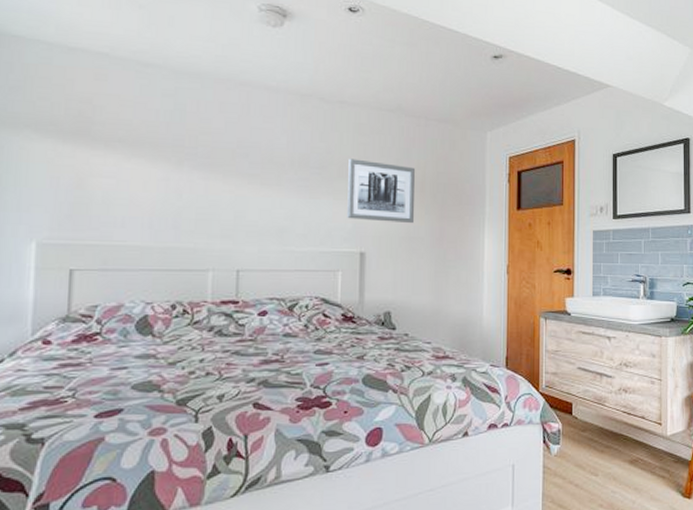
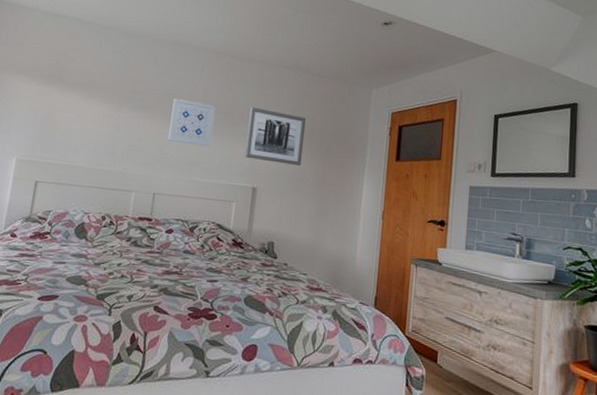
wall art: none [248,153,306,209] -> present [168,99,216,147]

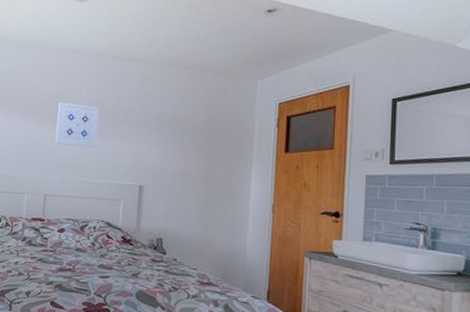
wall art: present [245,107,306,166] -> none [130,106,190,162]

